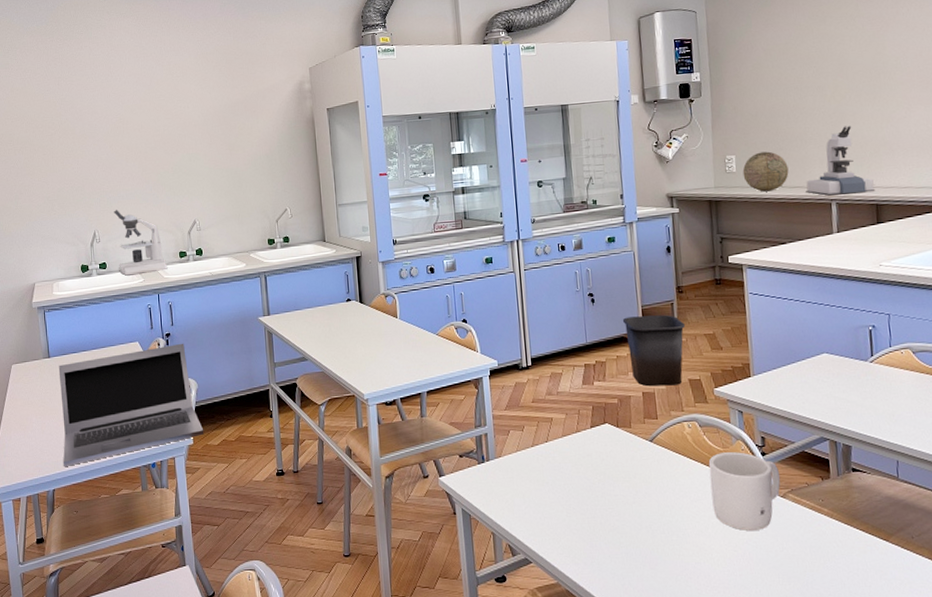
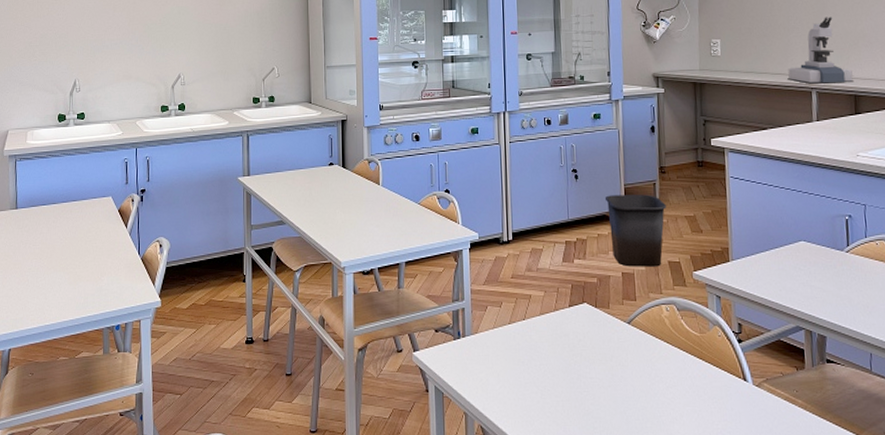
laptop: present [58,343,204,467] -> none [22,200,173,326]
microscope: present [114,209,168,276] -> none [97,58,148,128]
mug: present [708,452,781,531] -> none [685,338,757,420]
globe: present [742,151,789,192] -> none [727,37,772,77]

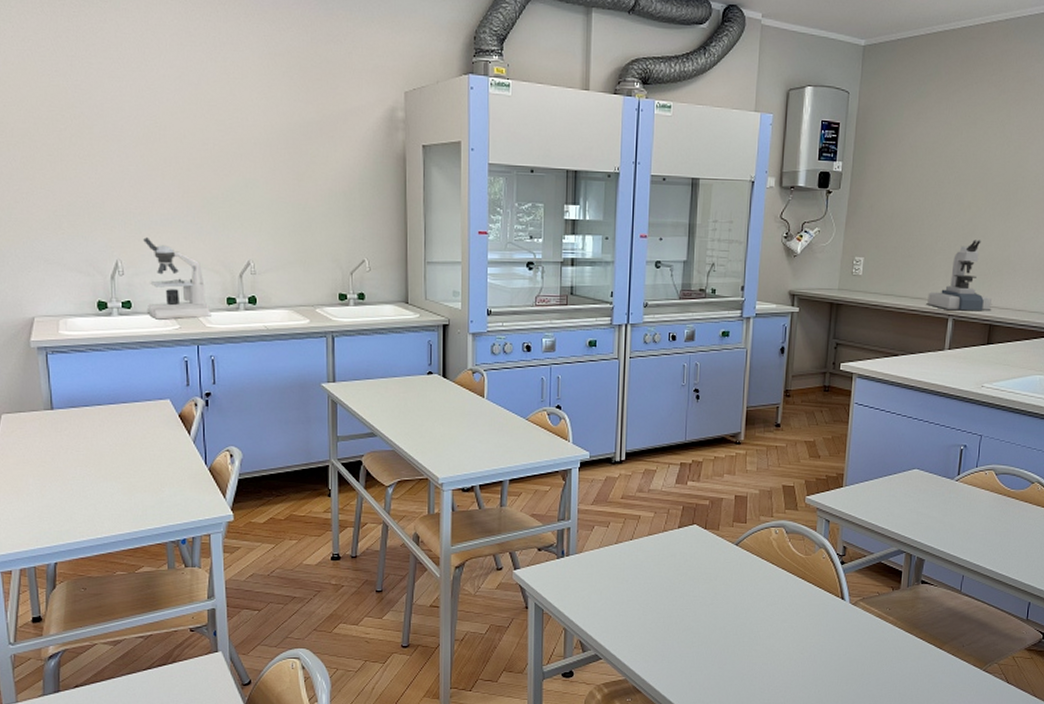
microscope: none [97,58,148,128] -> present [143,236,211,320]
waste bin: present [604,194,666,267] -> none [725,417,787,491]

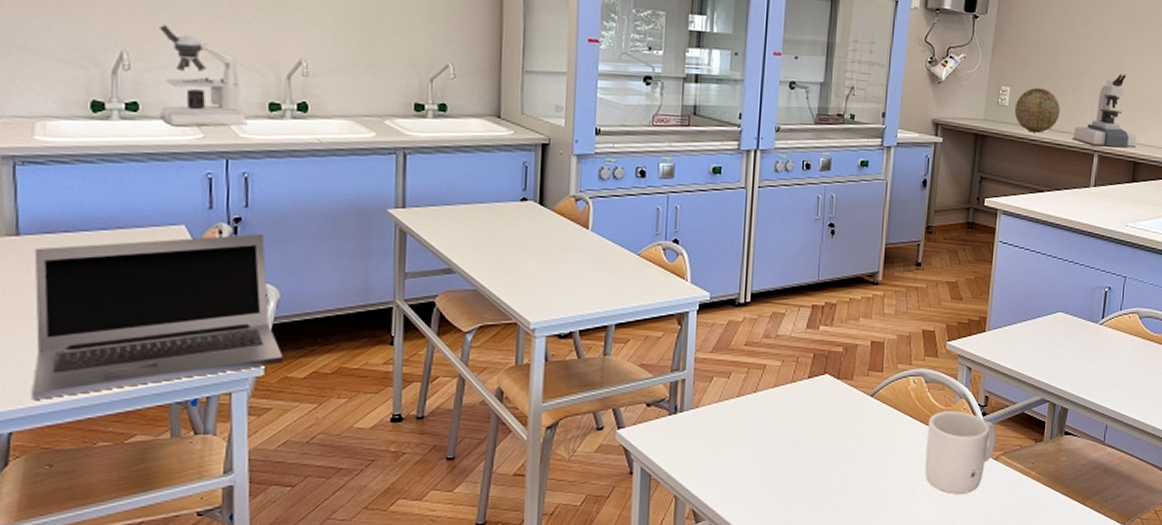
laptop: none [64,405,248,539] -> present [32,233,284,401]
mug: none [787,560,855,635] -> present [925,411,997,494]
globe: none [868,257,914,300] -> present [1014,88,1060,133]

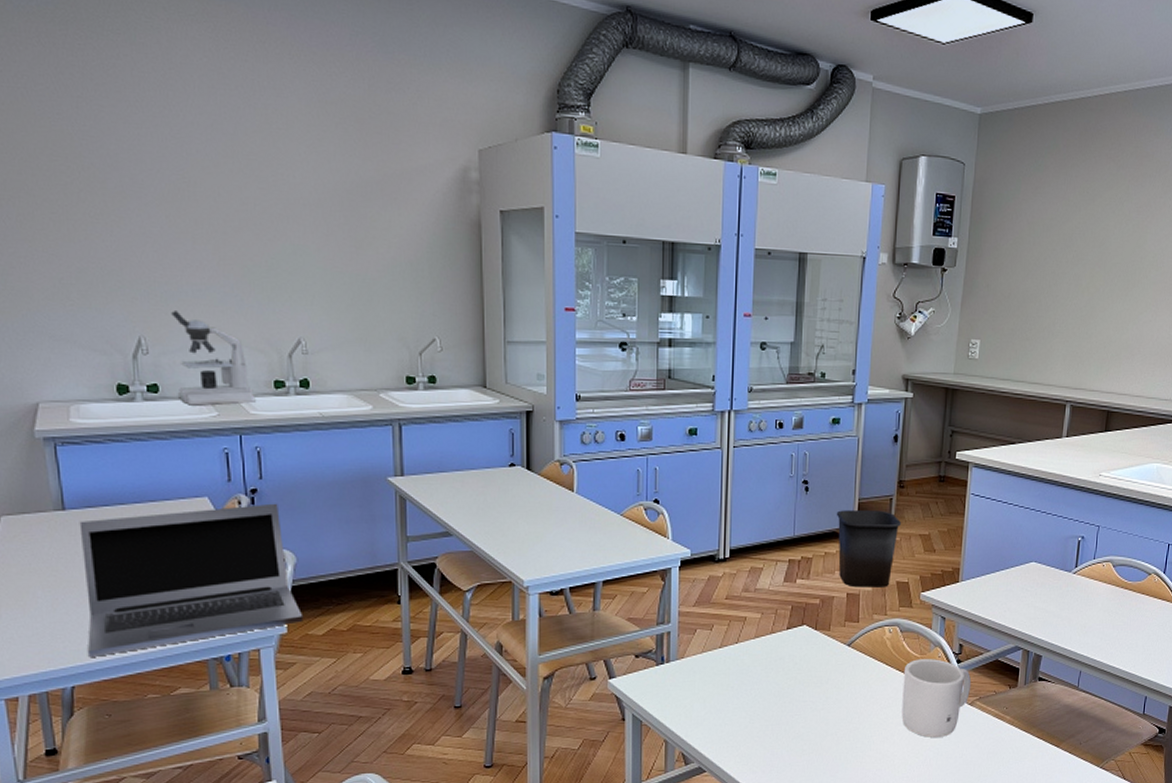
waste bin: none [862,255,928,336] -> present [836,510,901,588]
globe: present [1014,88,1060,133] -> none [985,339,1031,385]
microscope: present [1072,74,1137,149] -> none [1044,322,1110,398]

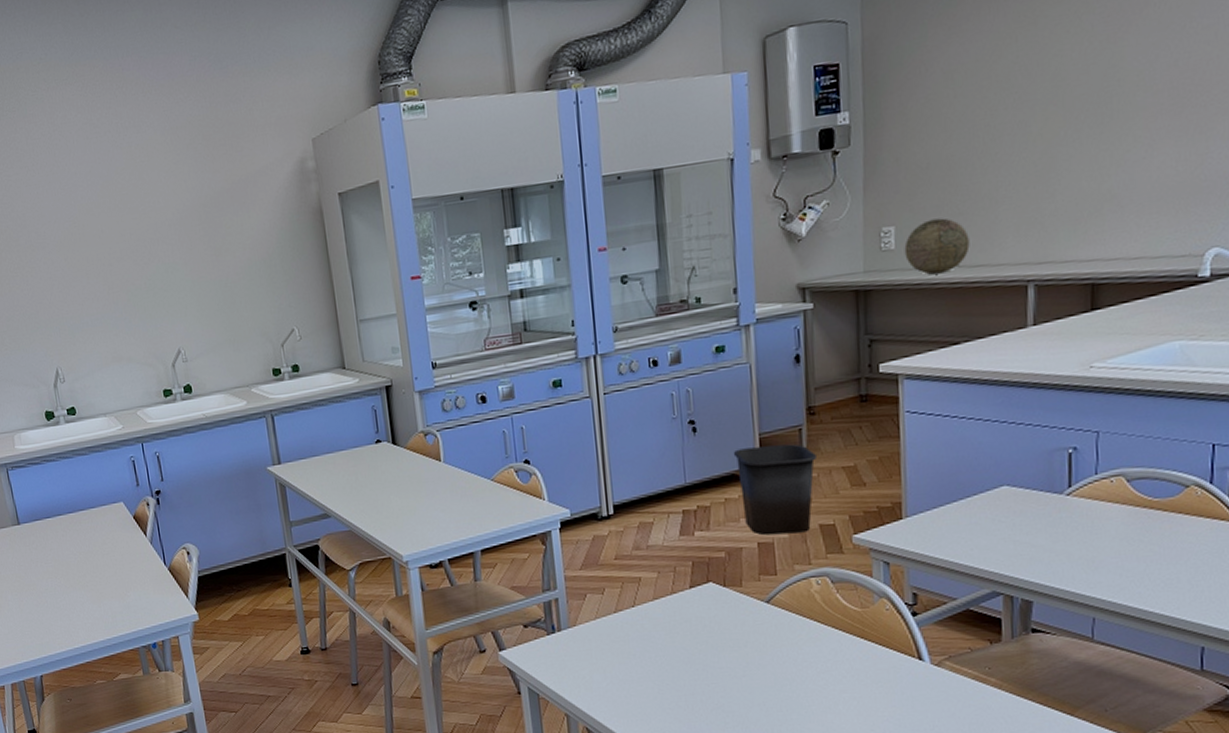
laptop: present [79,503,304,658] -> none [31,501,211,651]
microscope: present [171,309,256,406] -> none [78,339,151,422]
mug: present [901,659,972,737] -> none [841,612,936,706]
globe: none [985,339,1031,385] -> present [904,218,970,275]

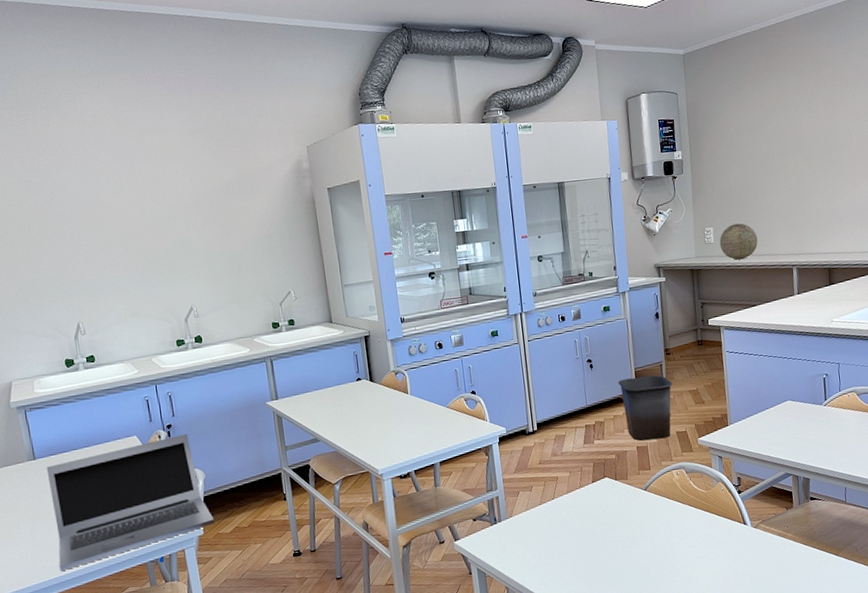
laptop: none [31,501,211,651] -> present [46,433,215,572]

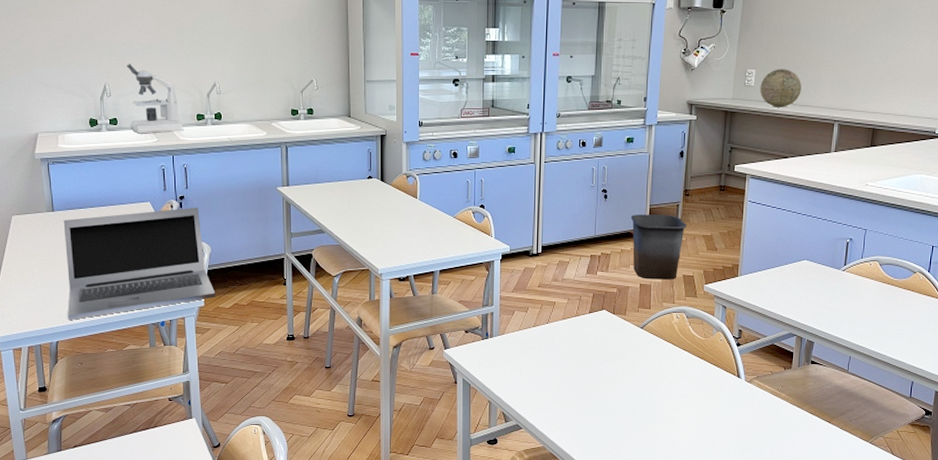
microscope: none [99,298,165,368] -> present [127,63,184,134]

